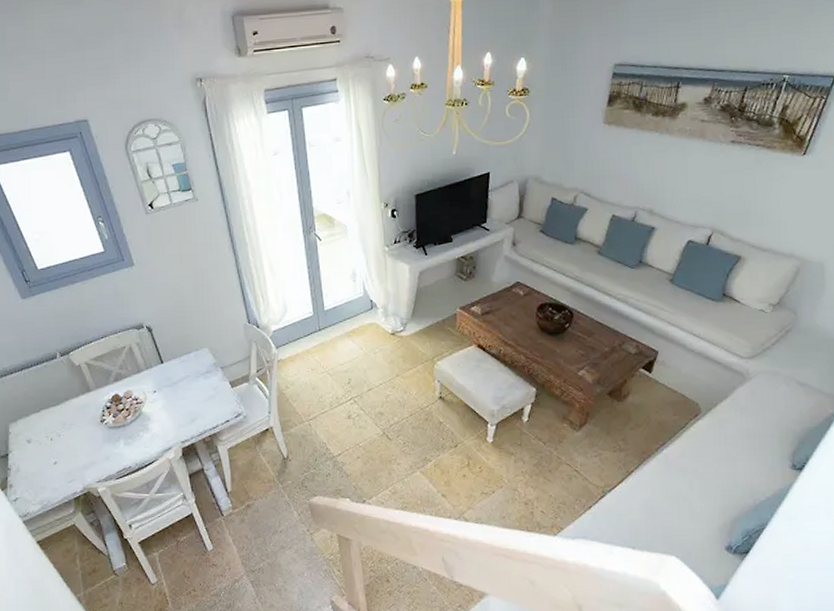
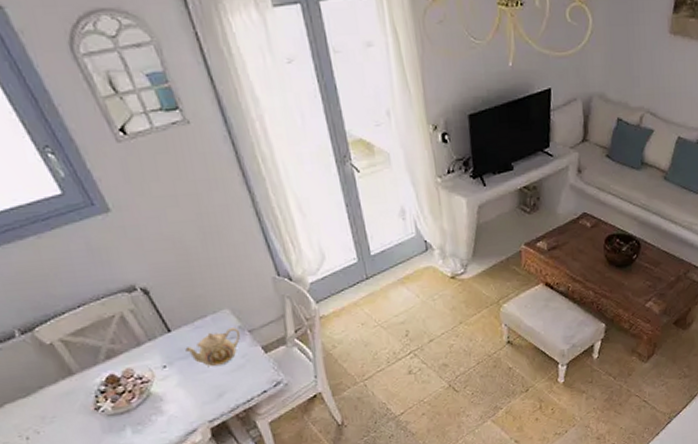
teapot: none [172,364,215,396] -> present [185,327,241,367]

